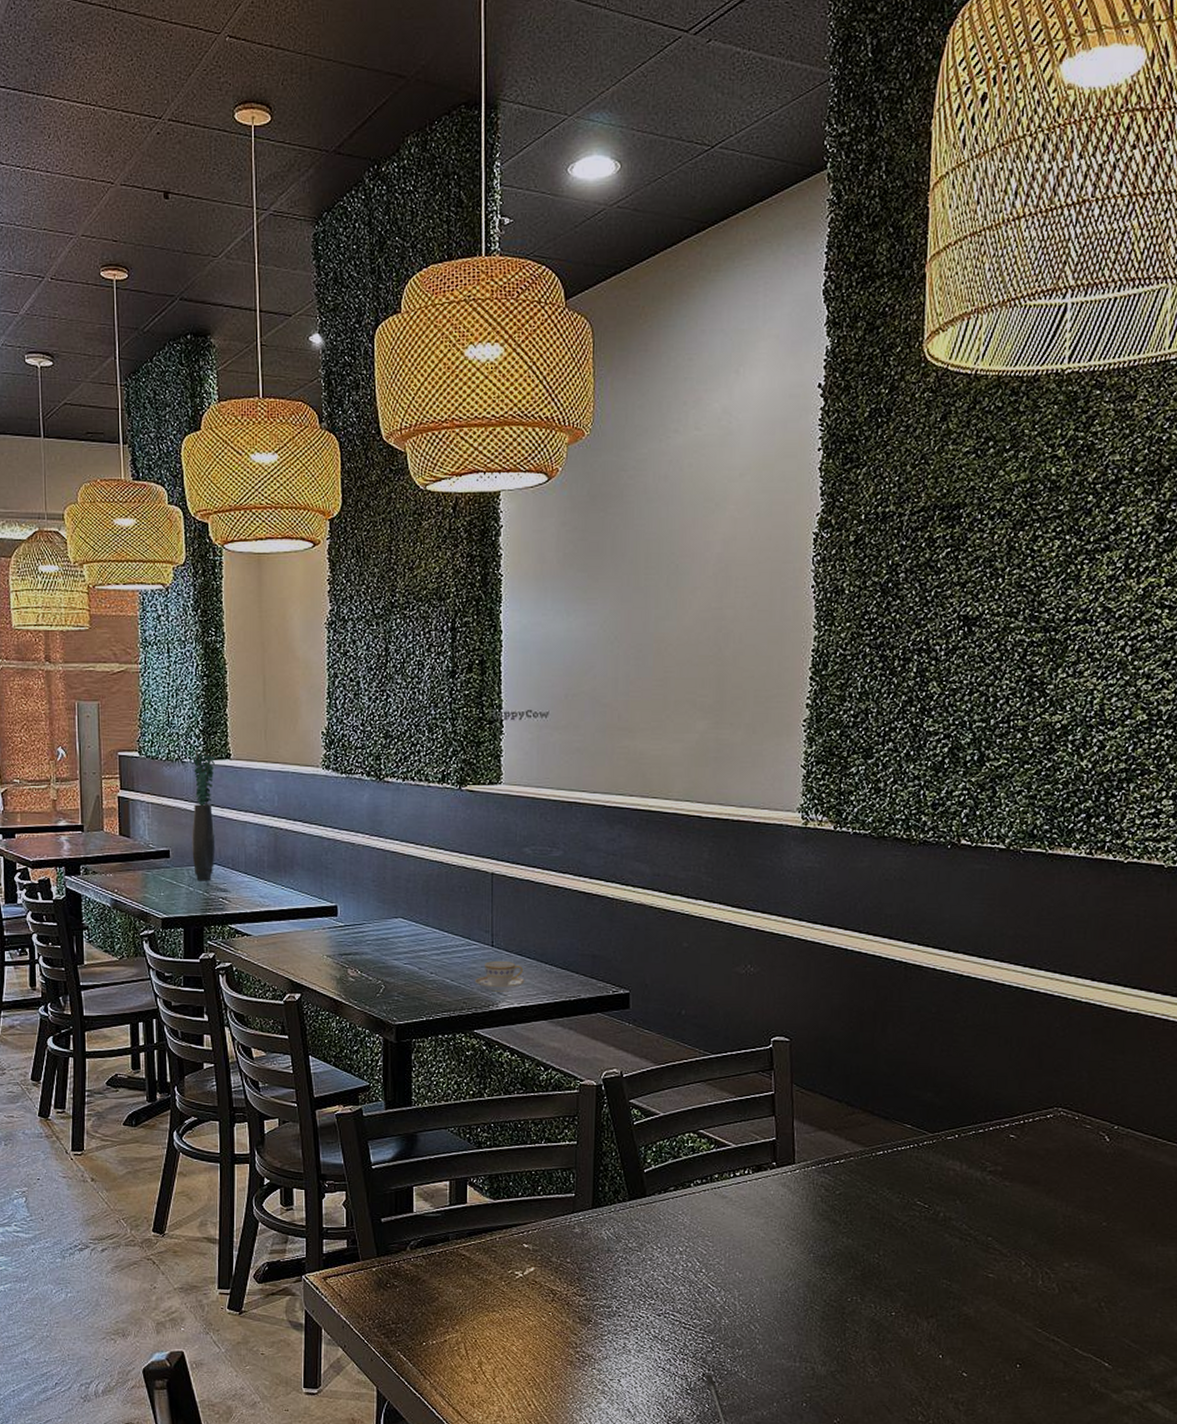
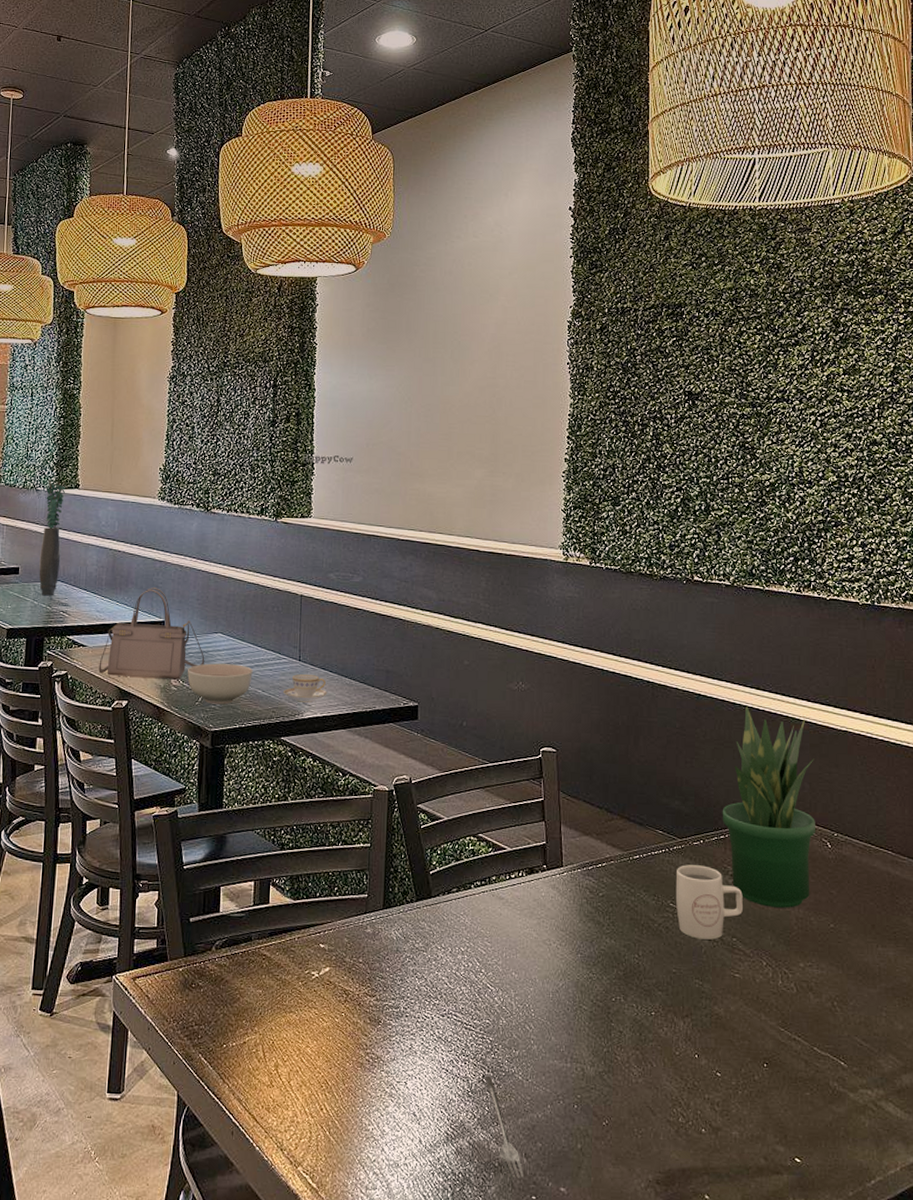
handbag: none [266,869,385,970] -> present [98,587,205,680]
bowl: none [366,951,439,996] -> present [188,663,253,705]
mug: none [923,1161,1003,1239] -> present [675,865,744,940]
planter: none [982,988,1096,1206] -> present [722,706,815,908]

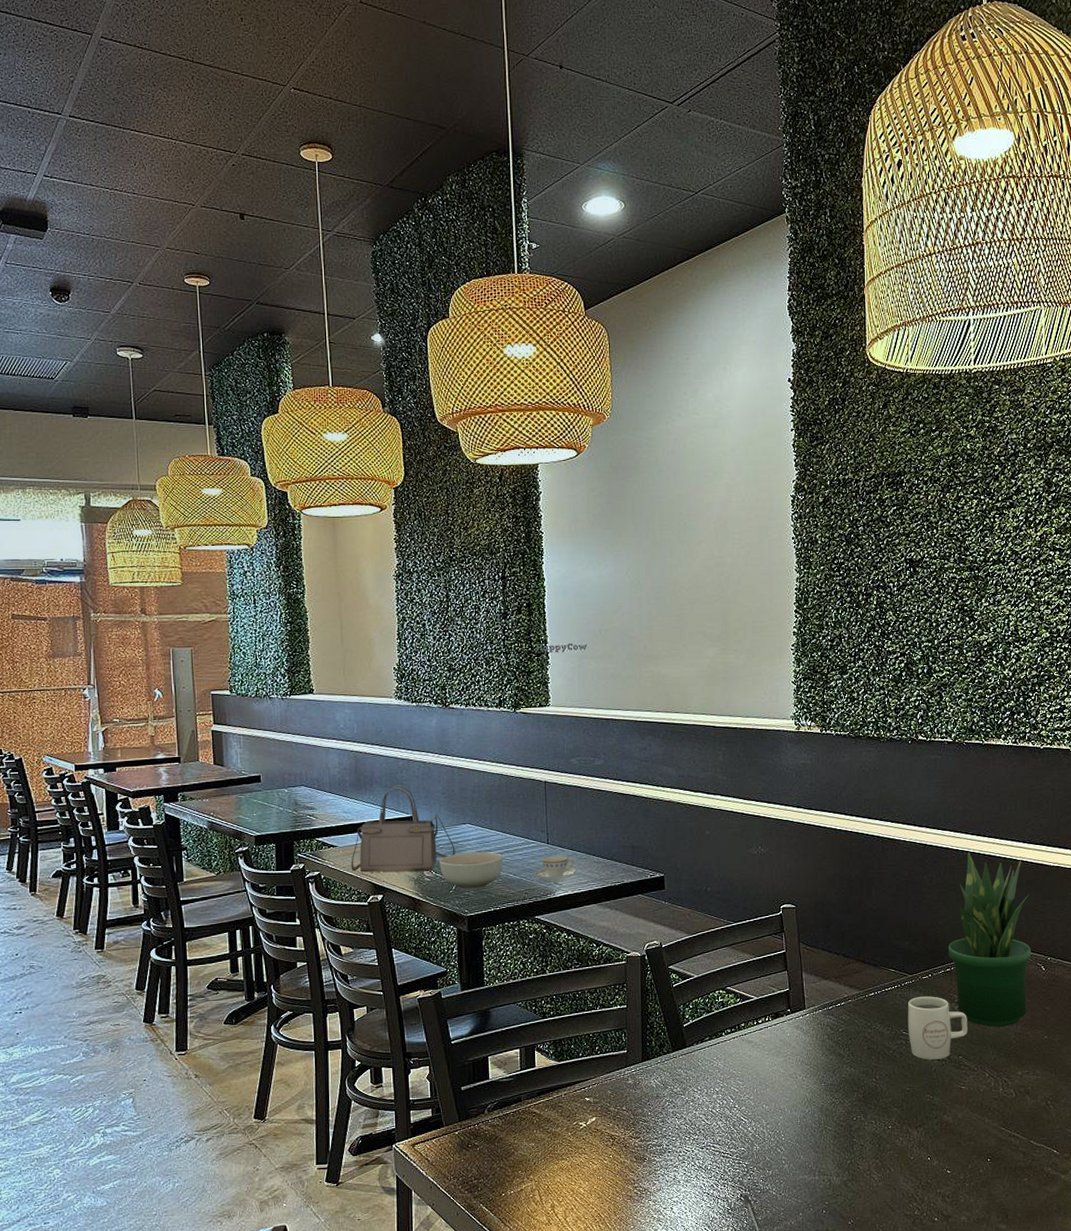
vase: present [39,478,66,596] -> none [279,685,302,801]

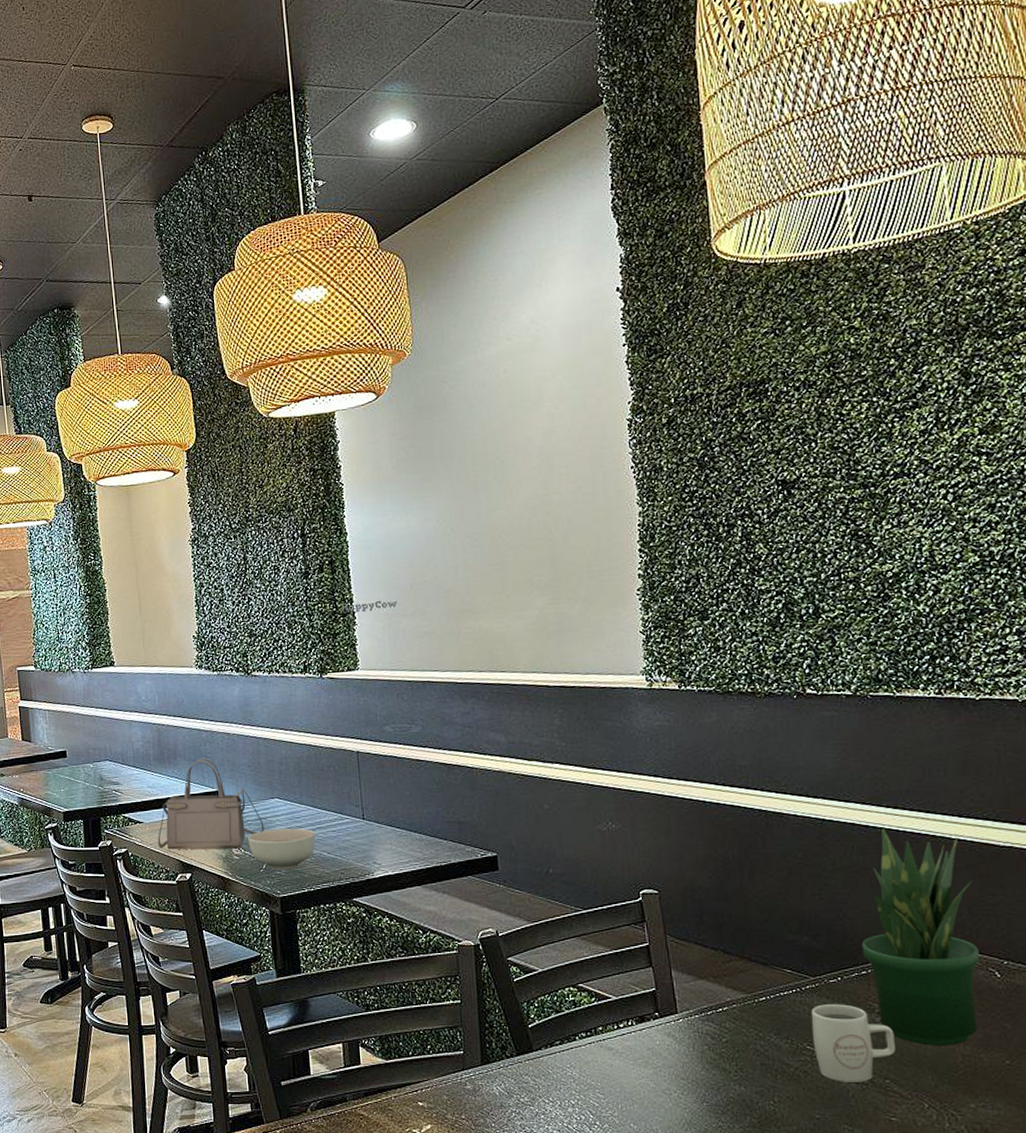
teacup: present [535,856,577,882] -> none [350,833,397,862]

